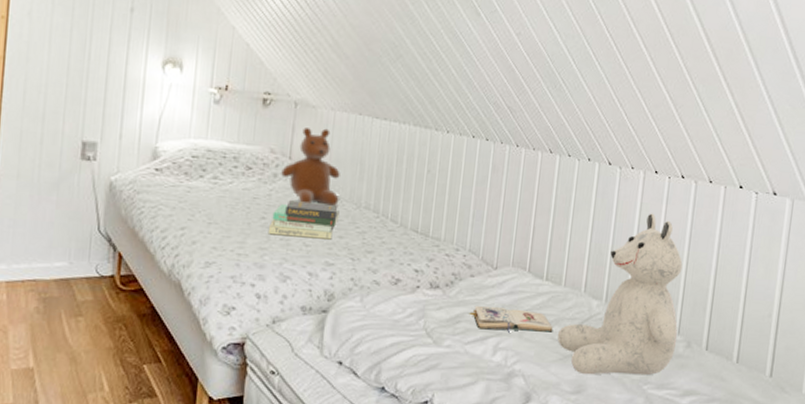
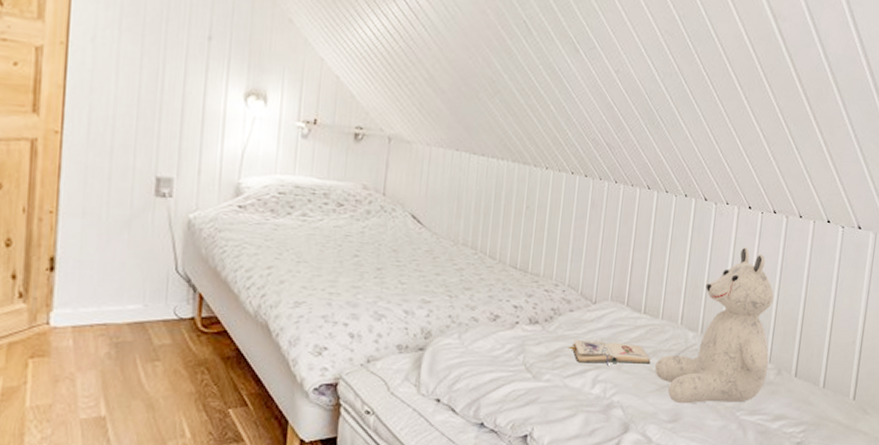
books: present [268,200,341,240] -> none [361,238,438,277]
teddy bear: present [281,128,340,206] -> none [375,163,437,243]

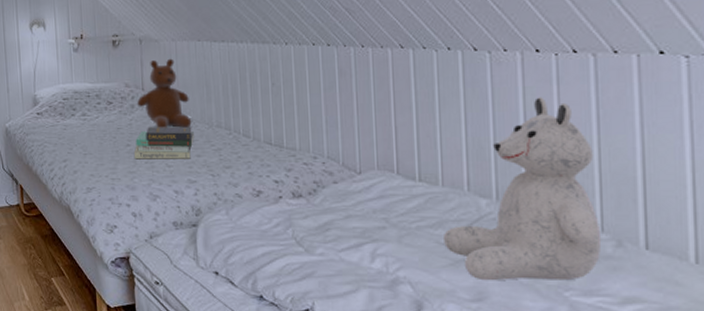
books: none [361,238,438,277] -> present [133,126,195,160]
teddy bear: none [375,163,437,243] -> present [137,58,192,128]
paperback book: present [567,339,651,367] -> none [337,211,437,240]

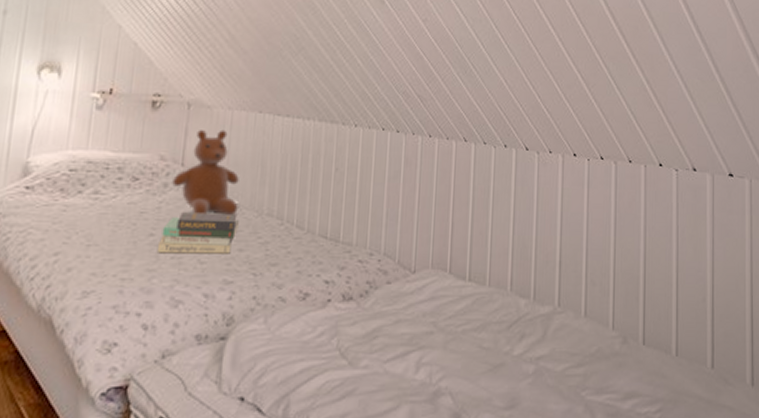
stuffed animal: present [442,97,602,281] -> none [484,198,612,386]

